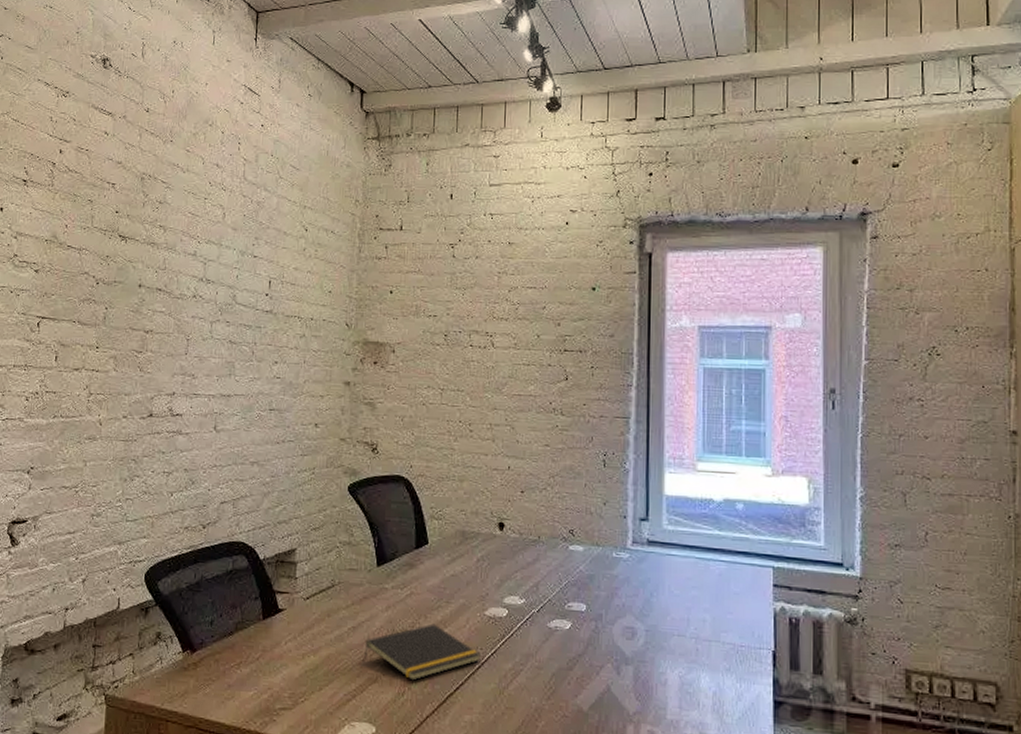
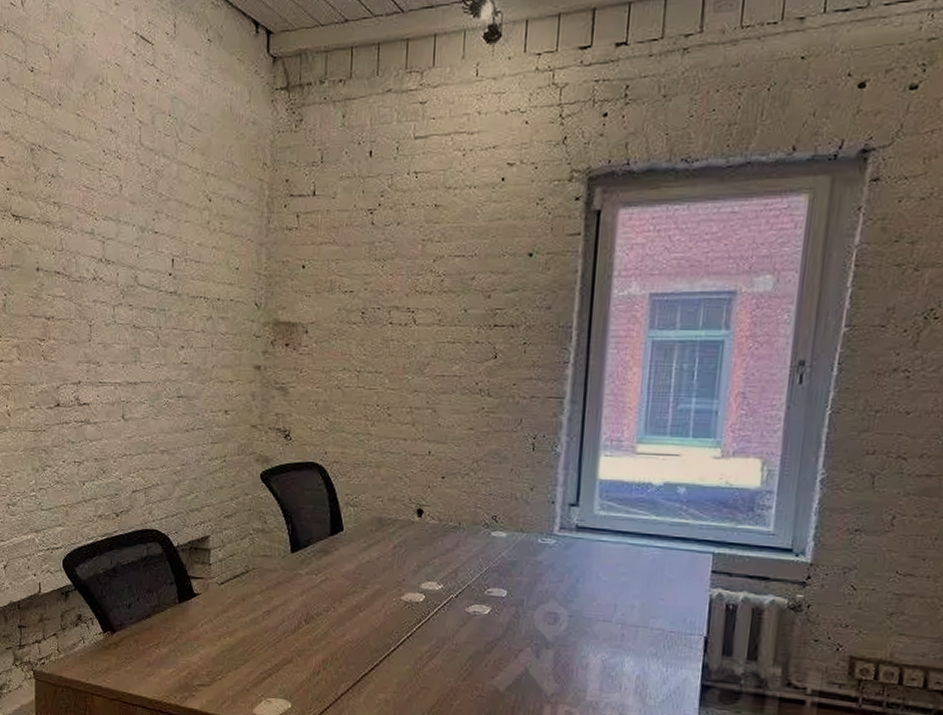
notepad: present [363,623,481,681] -> none [278,608,396,661]

